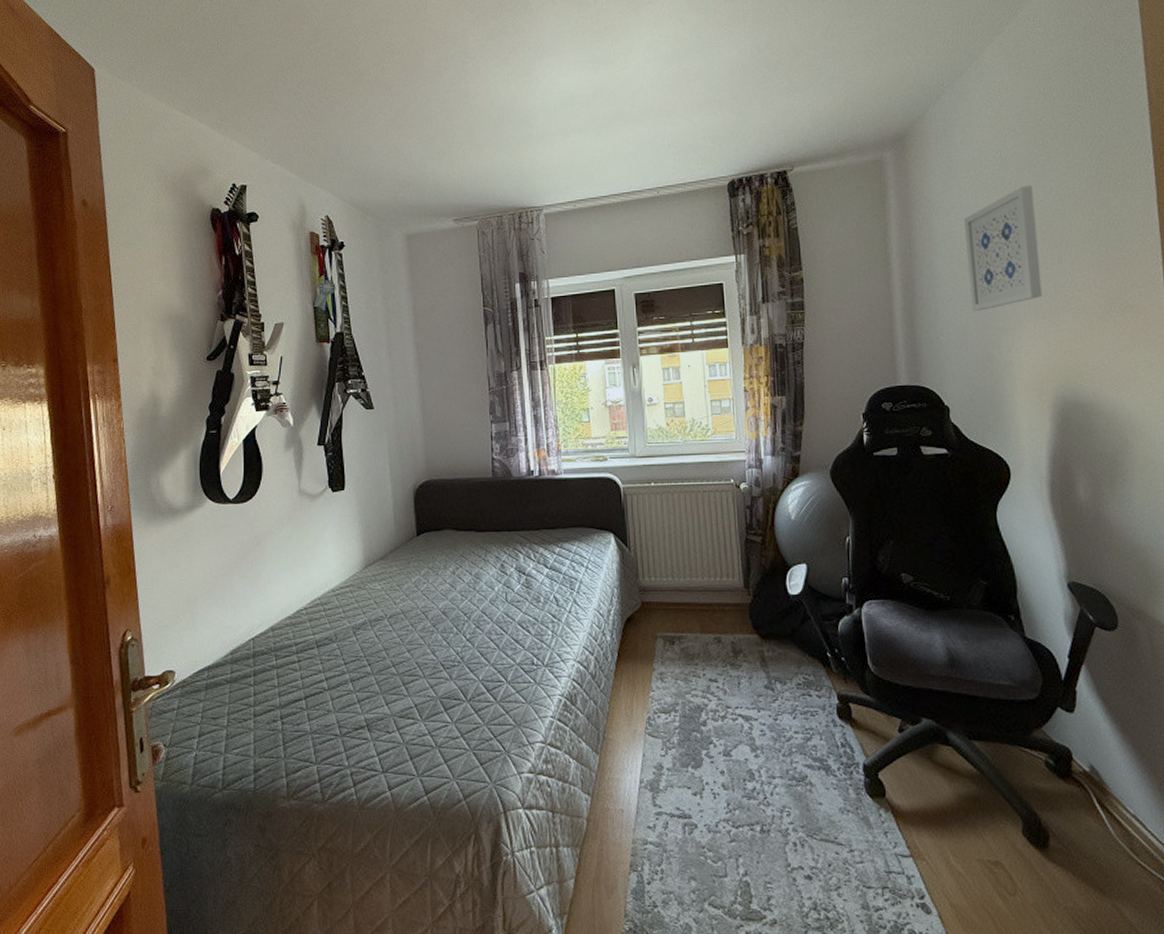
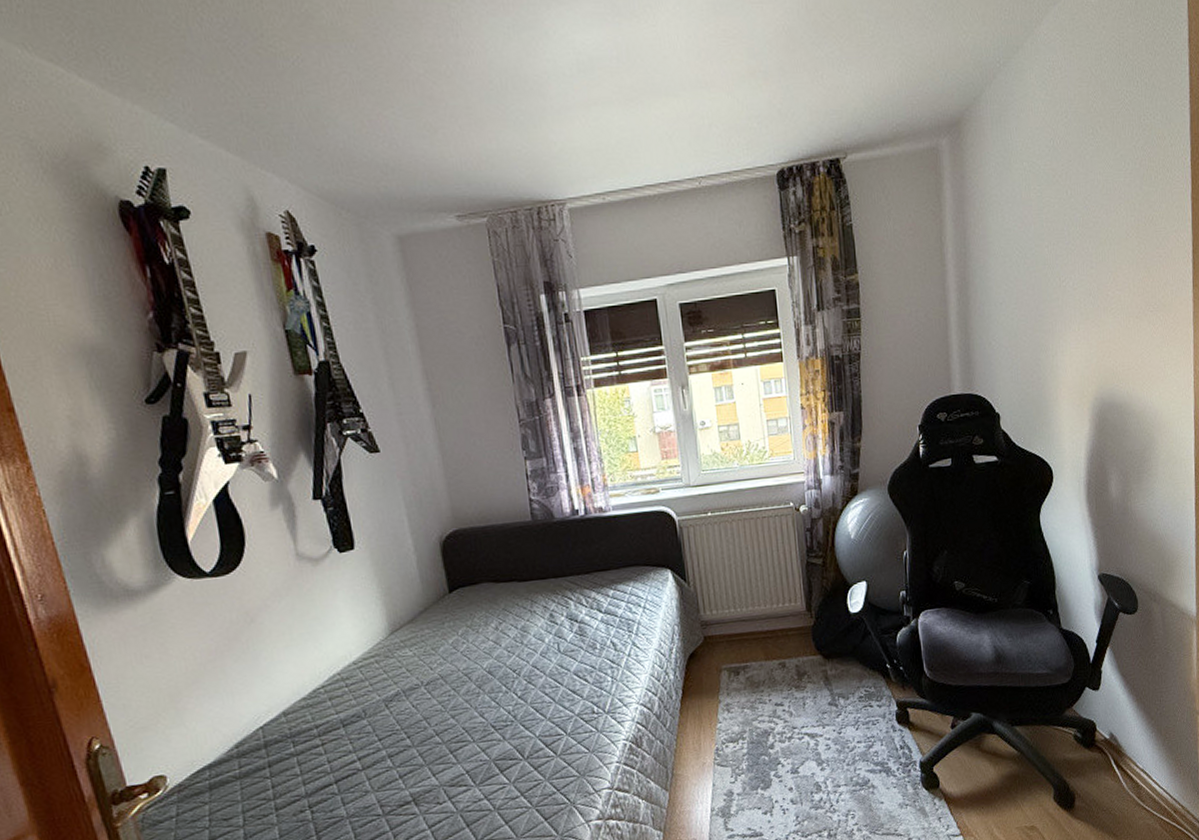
wall art: present [964,185,1043,311] -> none [1017,177,1087,314]

